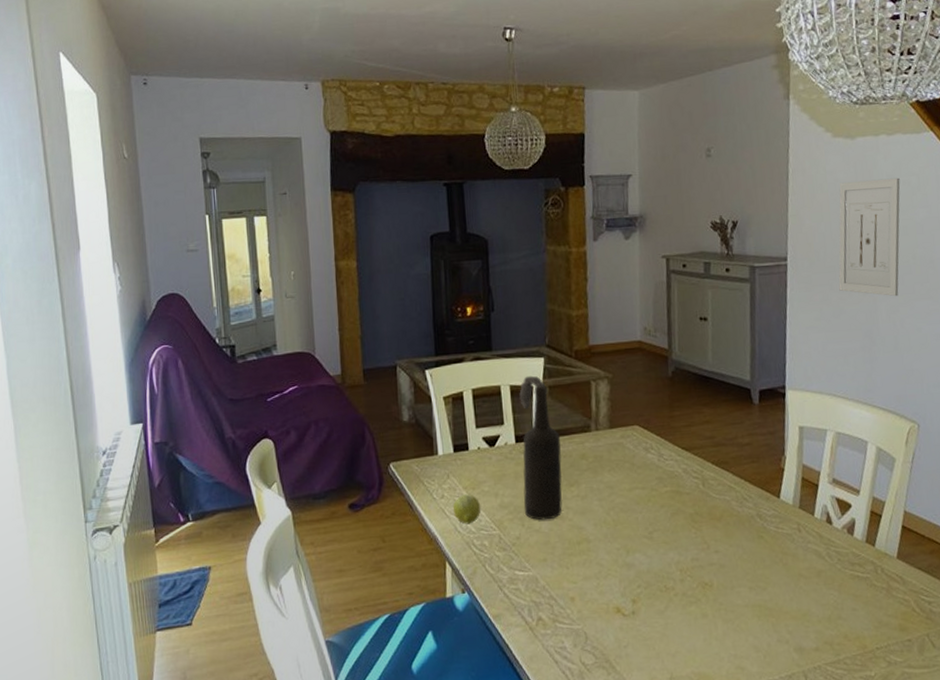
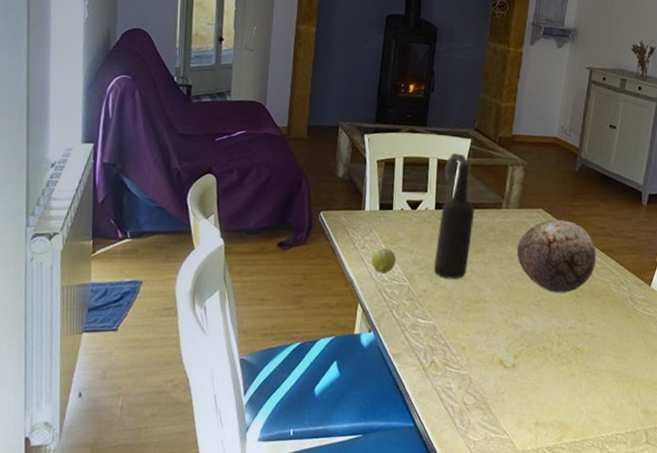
decorative egg: none [615,434,711,521] -> present [516,219,597,293]

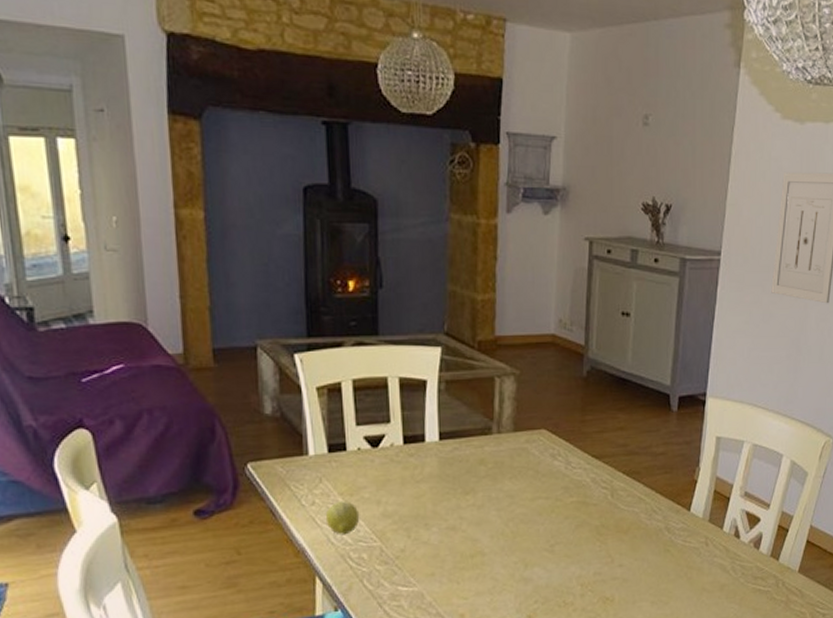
bottle: present [433,153,475,279] -> none [410,367,457,532]
decorative egg: present [516,219,597,293] -> none [517,440,620,533]

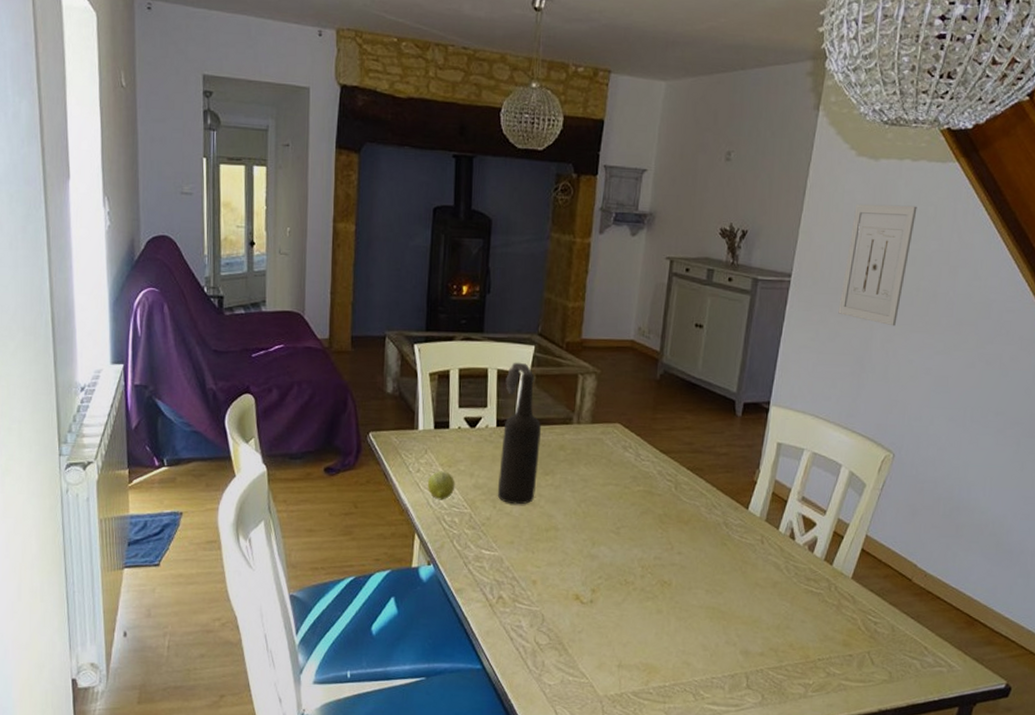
bottle: none [410,367,457,532] -> present [497,362,542,505]

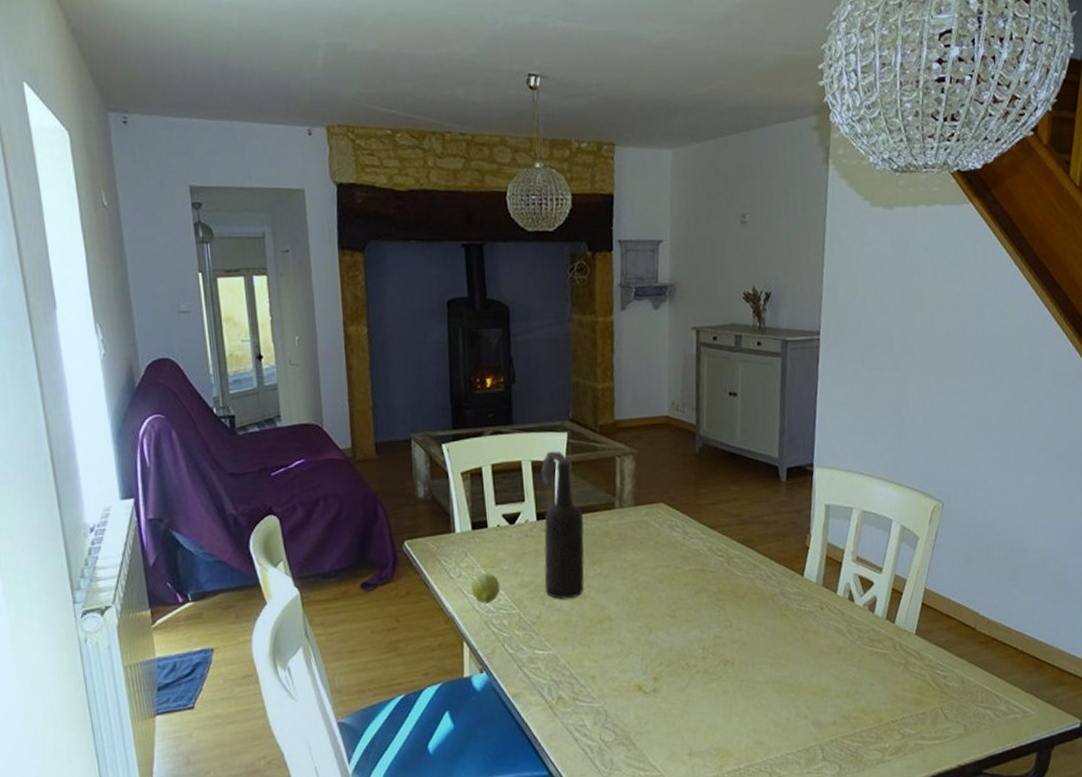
wall art: present [838,204,917,327] -> none [871,251,937,374]

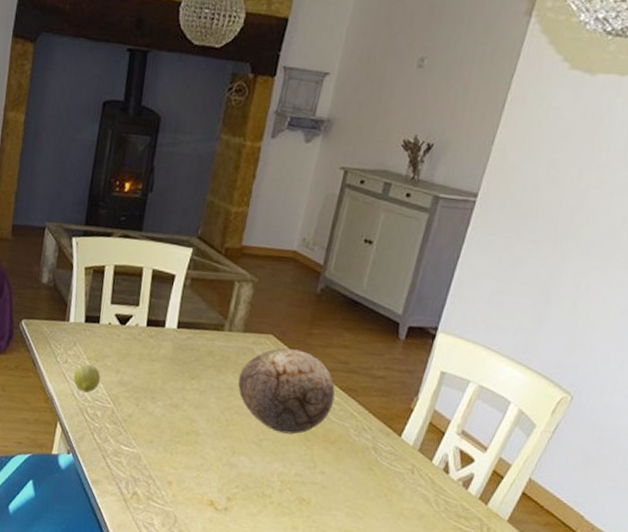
bottle: present [541,451,585,599] -> none [141,263,192,406]
decorative egg: none [639,512,735,599] -> present [238,348,335,434]

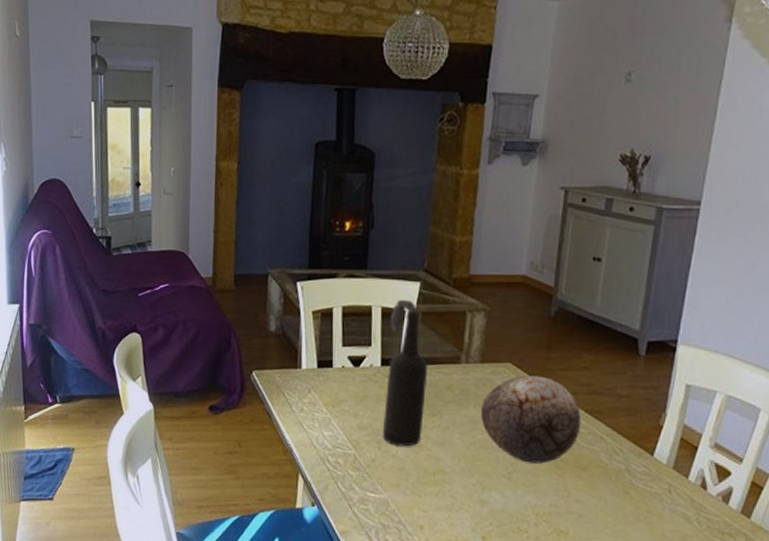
fruit: present [73,364,101,393] -> none [310,410,339,441]
bottle: none [141,263,192,406] -> present [382,299,428,447]

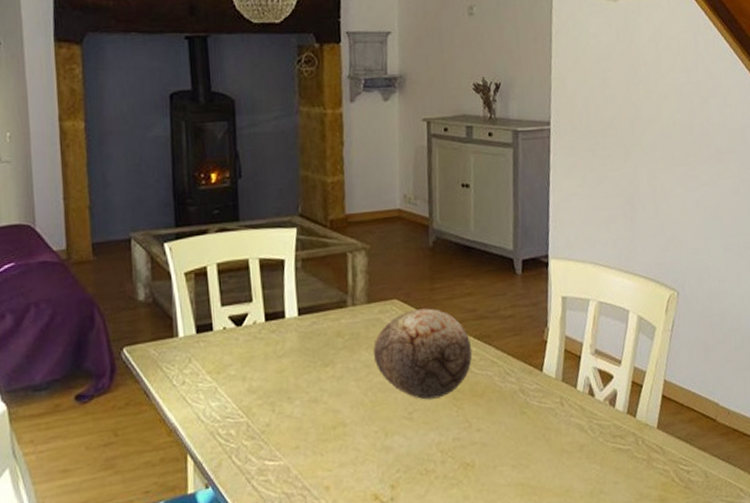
bottle: present [382,299,428,447] -> none [269,247,317,405]

